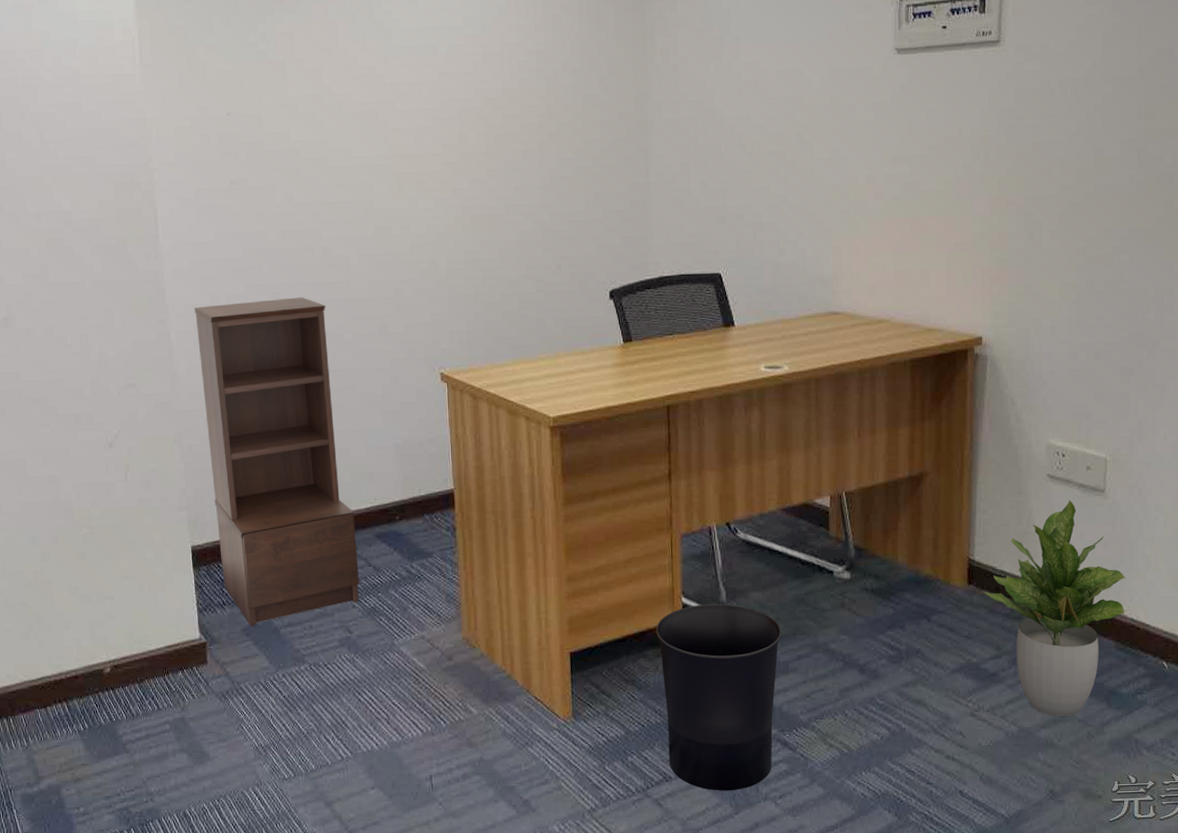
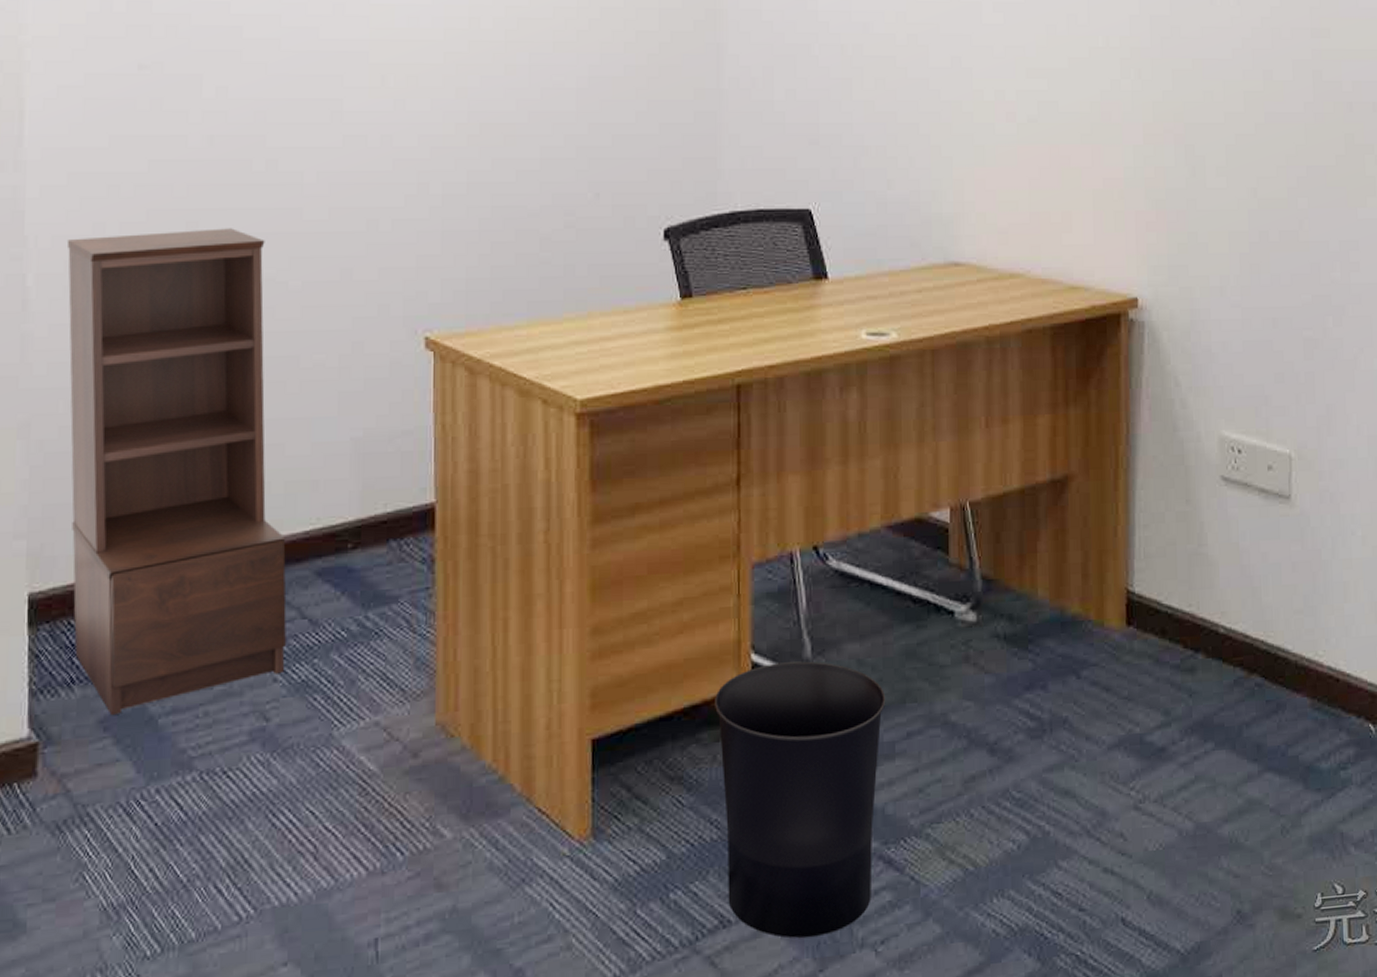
potted plant: present [982,499,1126,717] -> none [1145,509,1321,805]

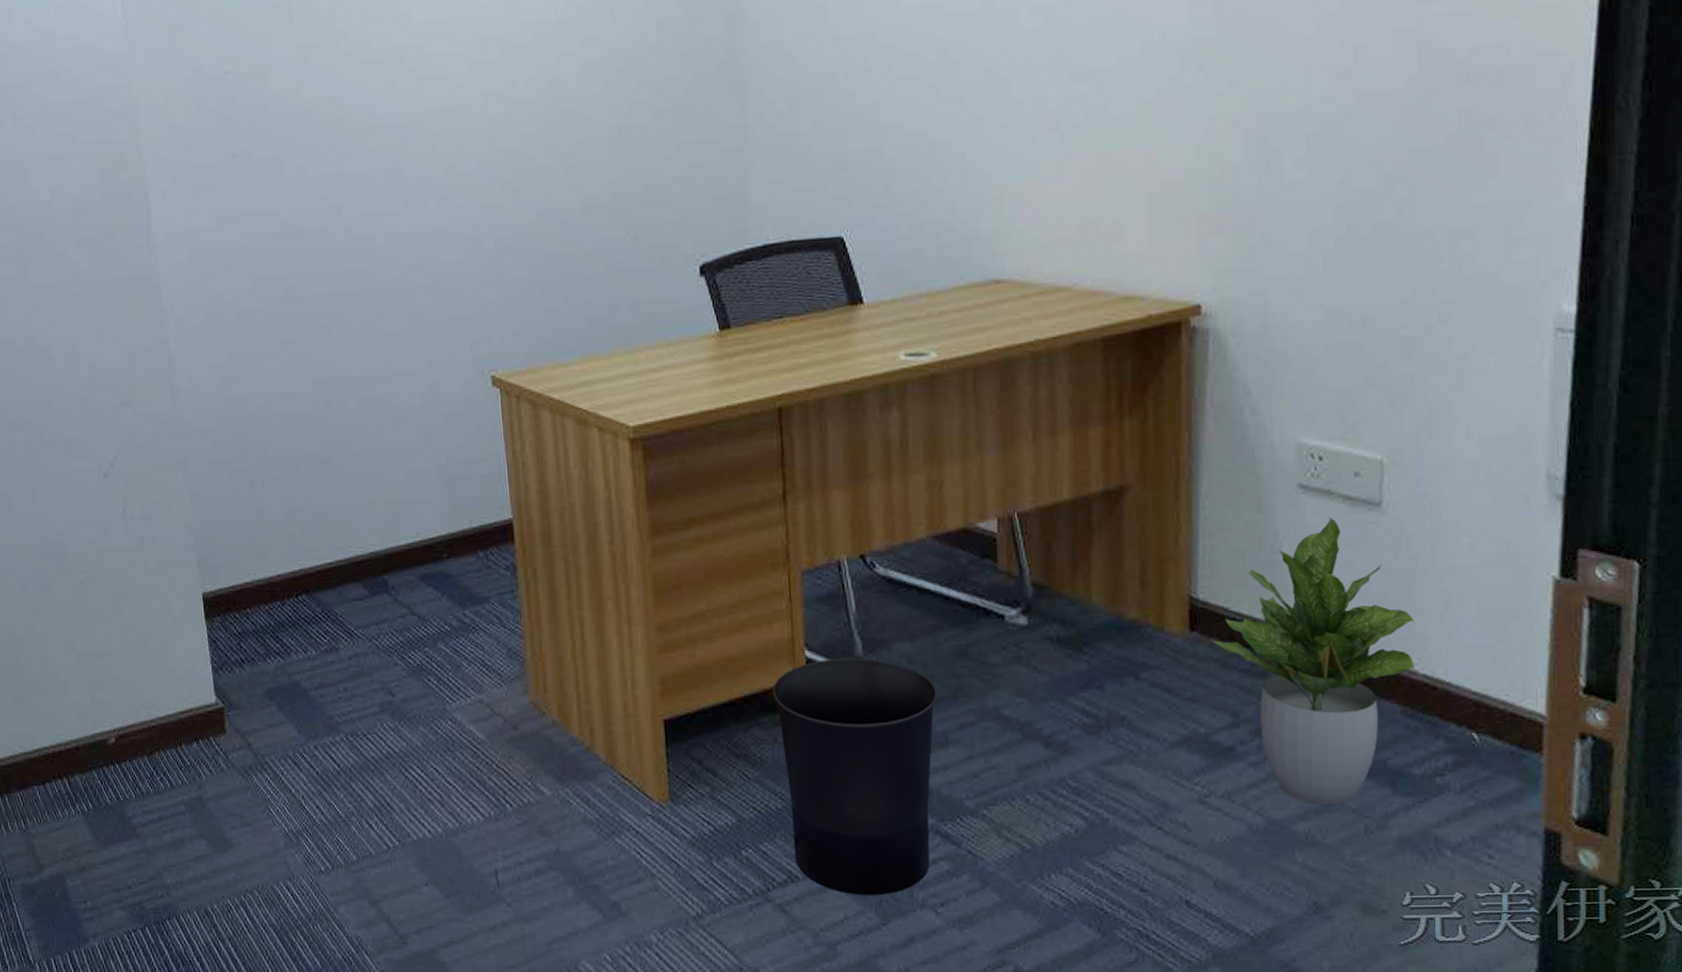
bookshelf: present [66,228,287,716] -> none [195,289,402,689]
potted plant: none [1145,509,1321,805] -> present [1210,517,1415,805]

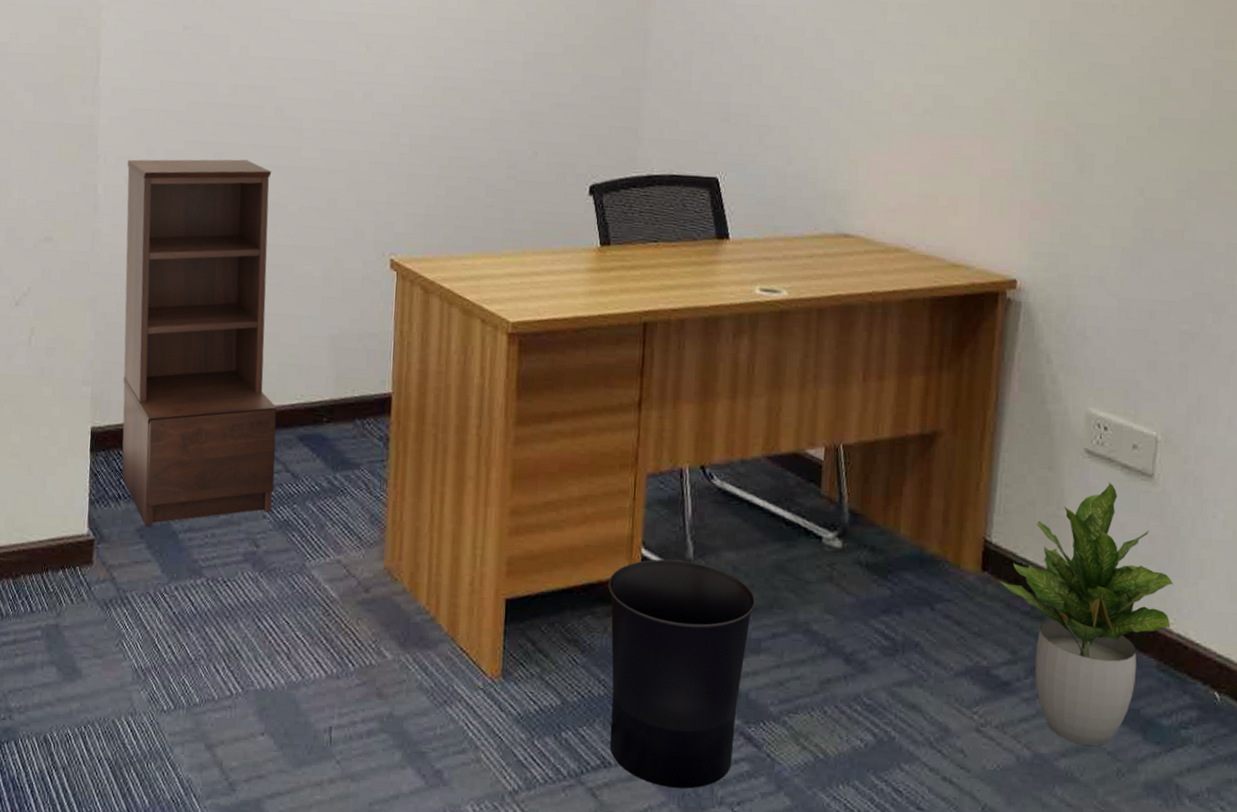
bookshelf: none [195,289,402,689] -> present [122,159,278,527]

